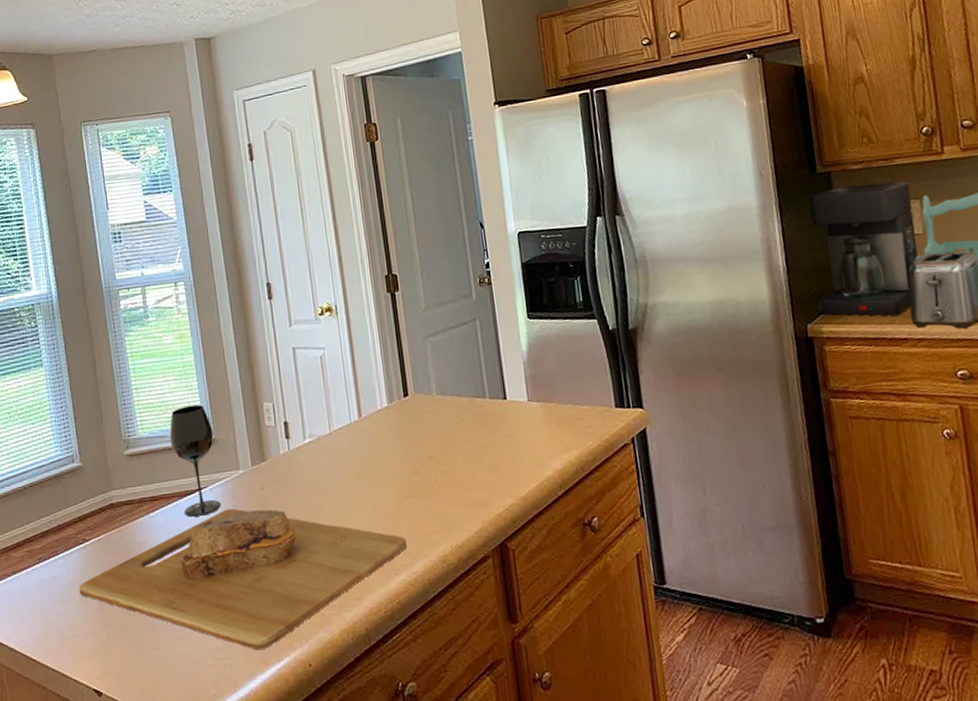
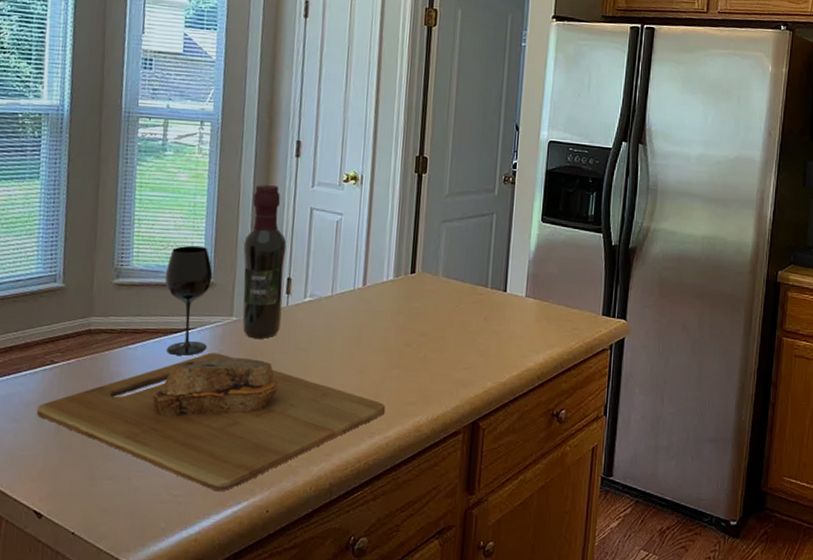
wine bottle: none [235,332,287,489] -> present [242,185,287,339]

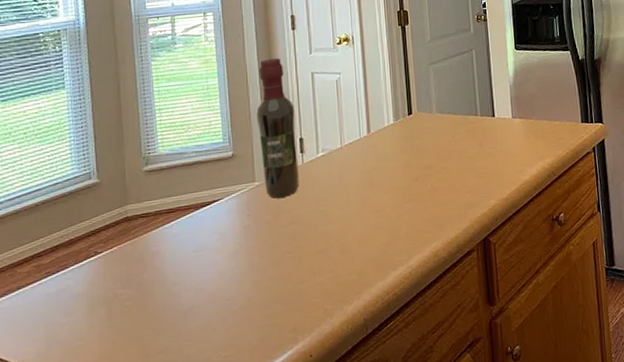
cutting board: present [36,352,386,492] -> none [87,217,405,346]
wine glass: present [164,245,213,356] -> none [189,123,236,227]

